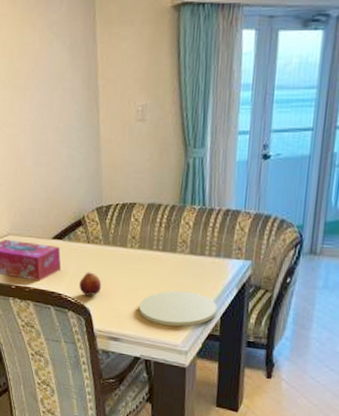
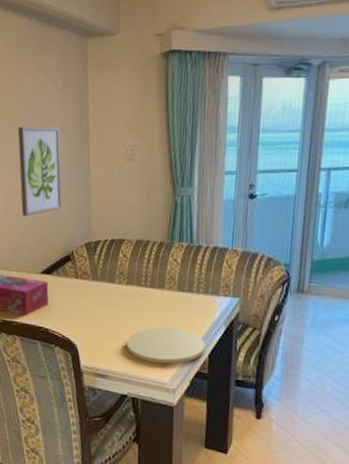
wall art: none [25,88,72,181] -> present [17,127,62,217]
fruit: present [79,272,102,296] -> none [67,307,90,332]

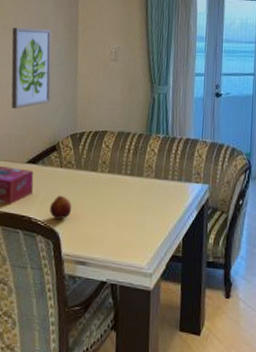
fruit: none [67,307,90,332] -> present [50,195,72,220]
plate: present [127,327,205,364] -> none [107,213,180,249]

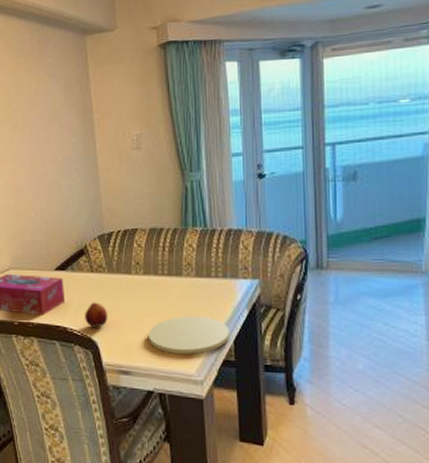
wall art: present [11,28,52,109] -> none [22,123,71,213]
plate: none [107,213,180,249] -> present [149,315,229,354]

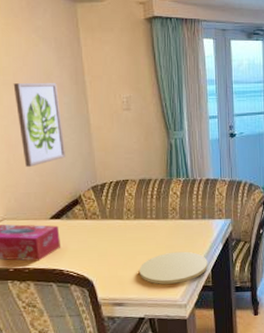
wall art: none [22,123,71,213] -> present [13,83,65,167]
fruit: present [85,302,108,328] -> none [80,245,103,269]

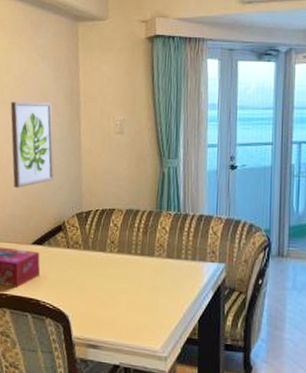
plate: present [140,251,208,284] -> none [118,294,195,332]

